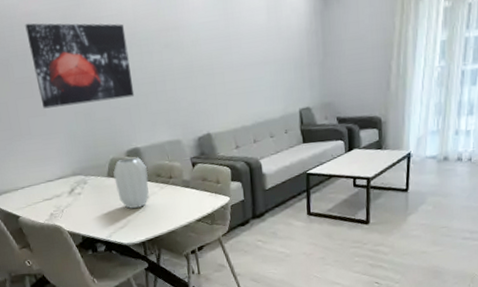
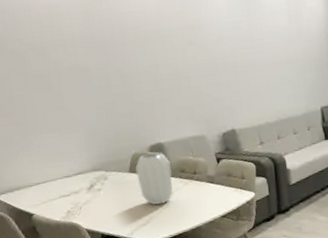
wall art: present [25,23,135,109] -> none [44,16,158,103]

